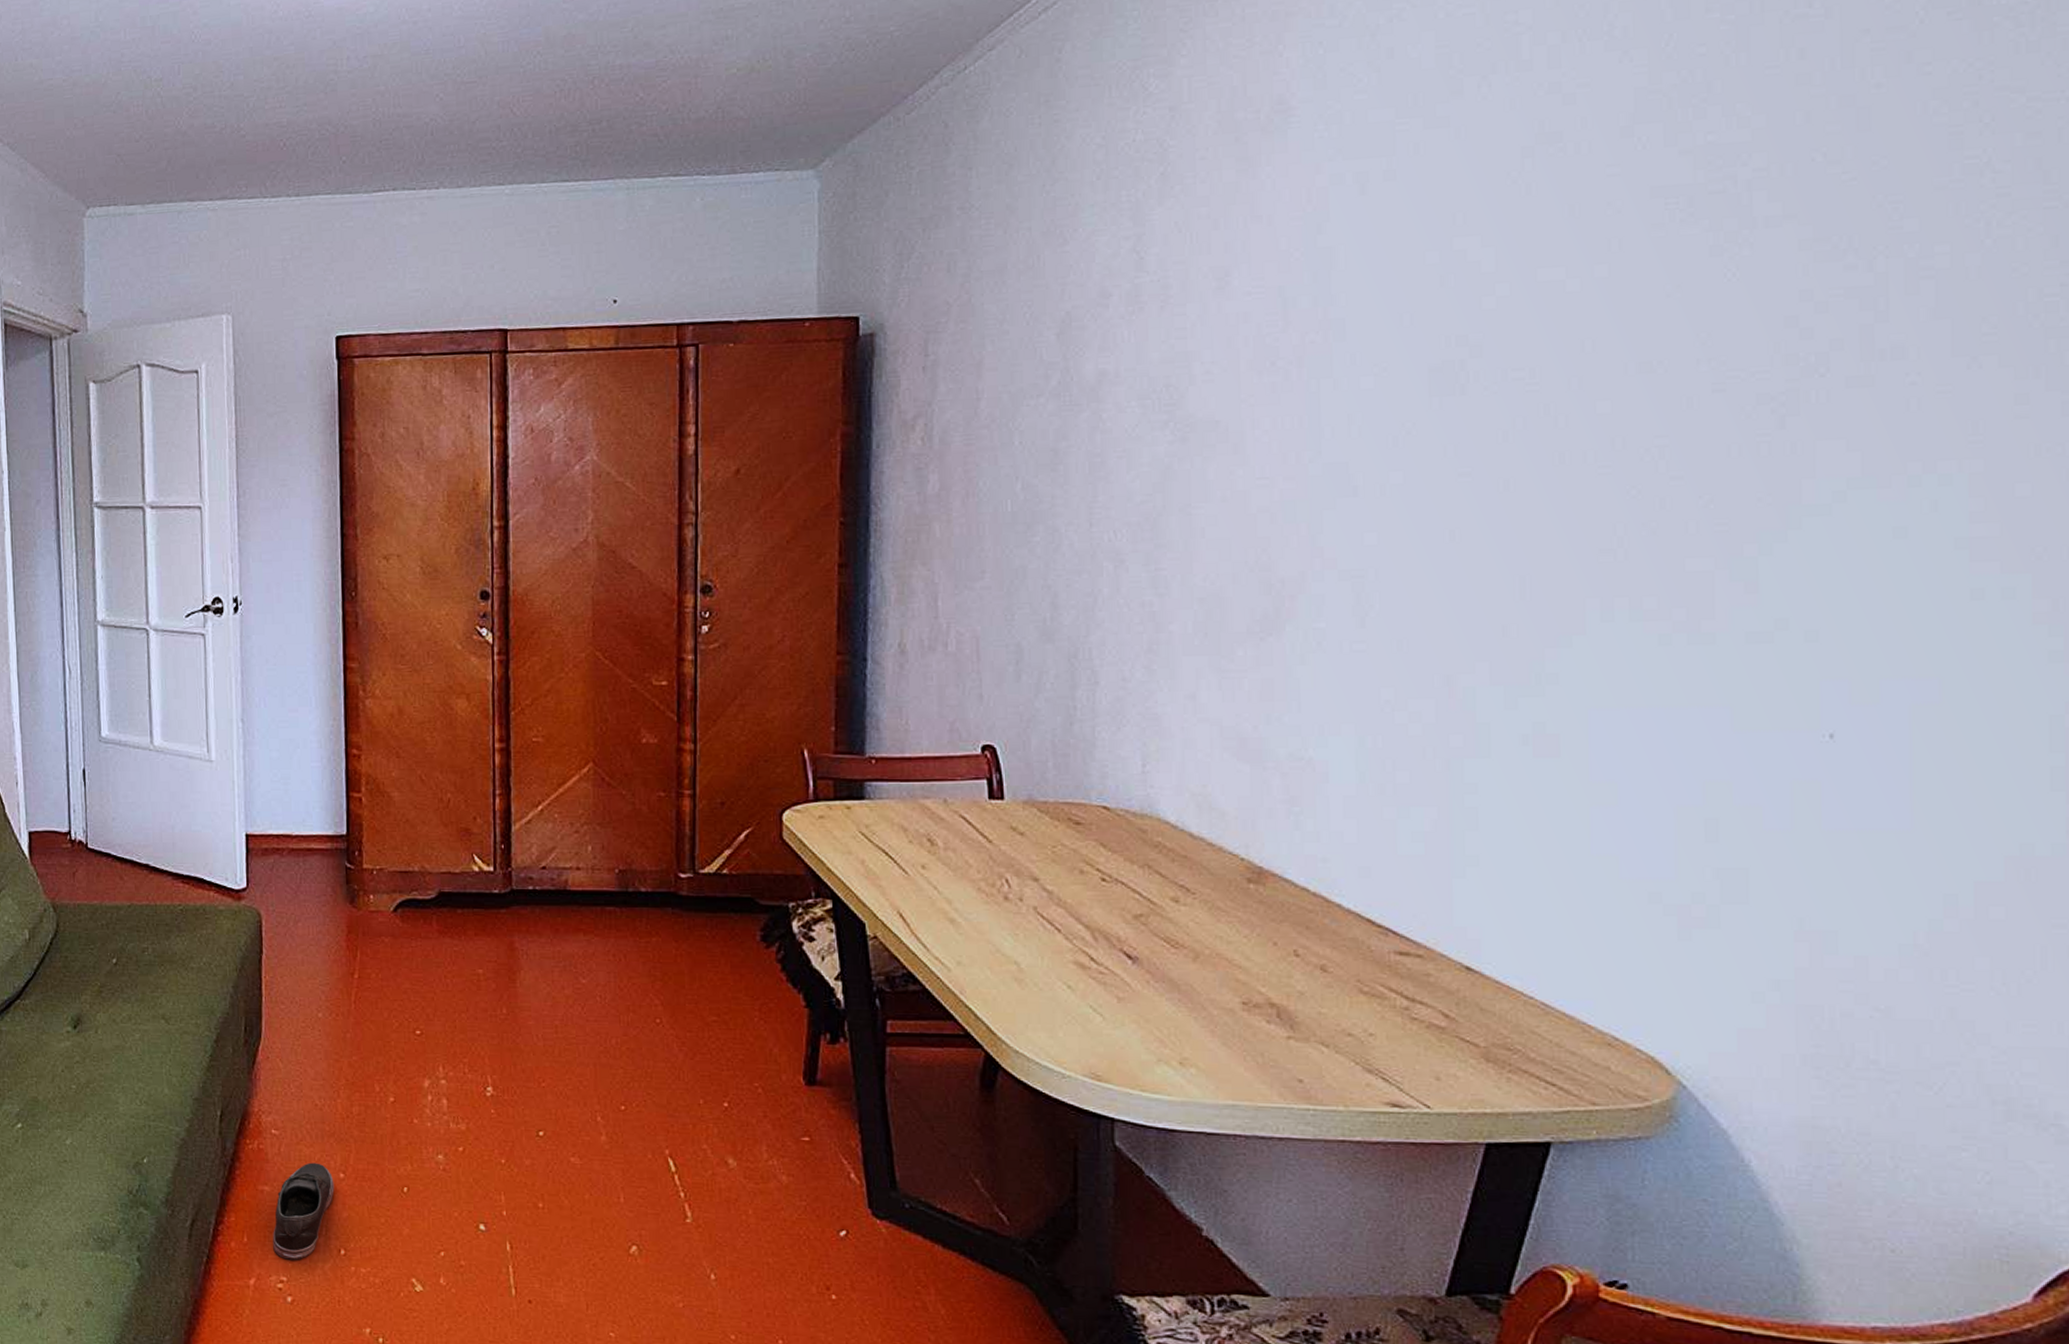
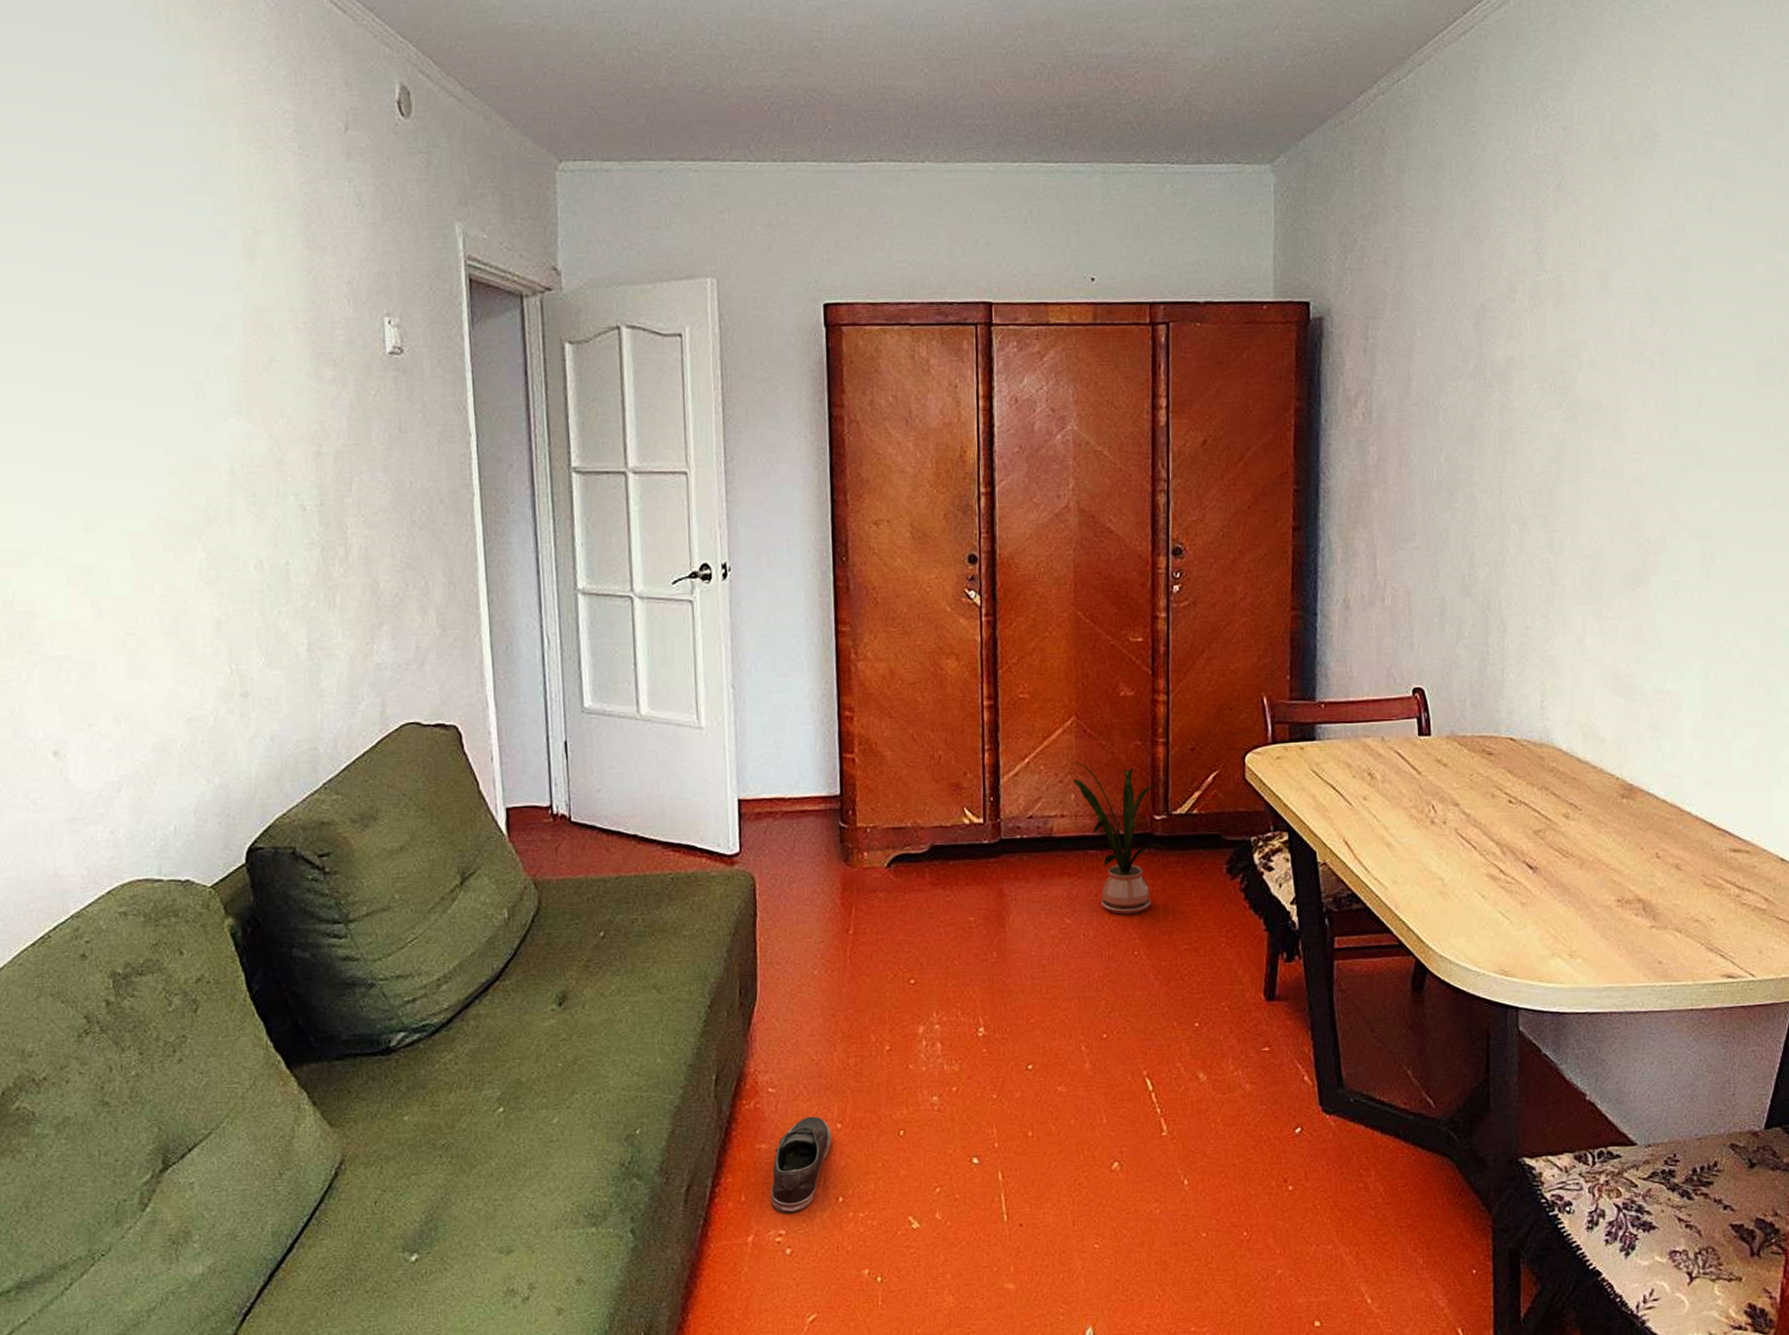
house plant: none [586,811,693,978] -> present [1069,762,1167,915]

